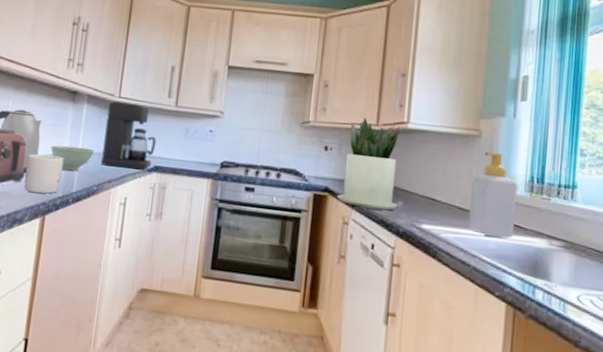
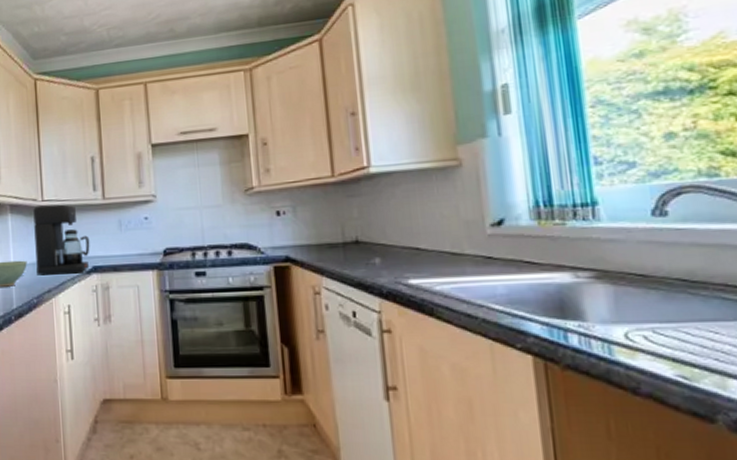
planter: present [336,117,400,211] -> none [301,170,376,273]
soap bottle: present [468,152,518,238] -> none [460,181,527,281]

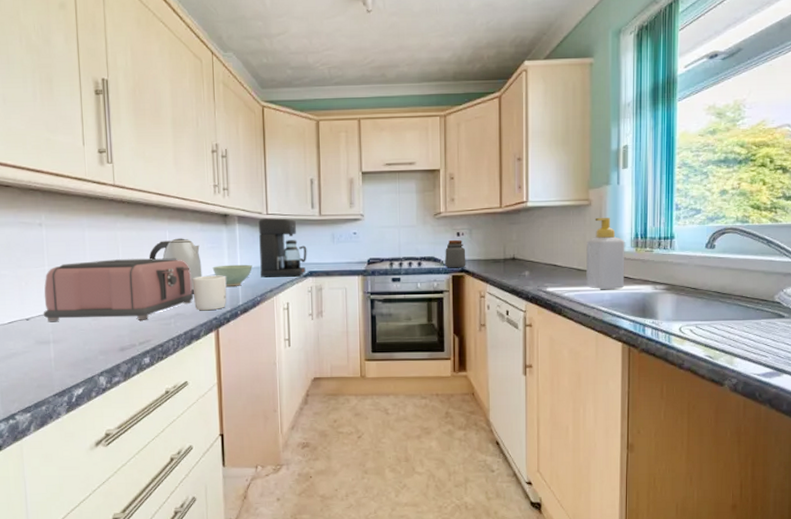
jar: none [262,220,292,258] -> present [444,239,466,268]
soap bottle: none [460,181,527,281] -> present [586,218,625,290]

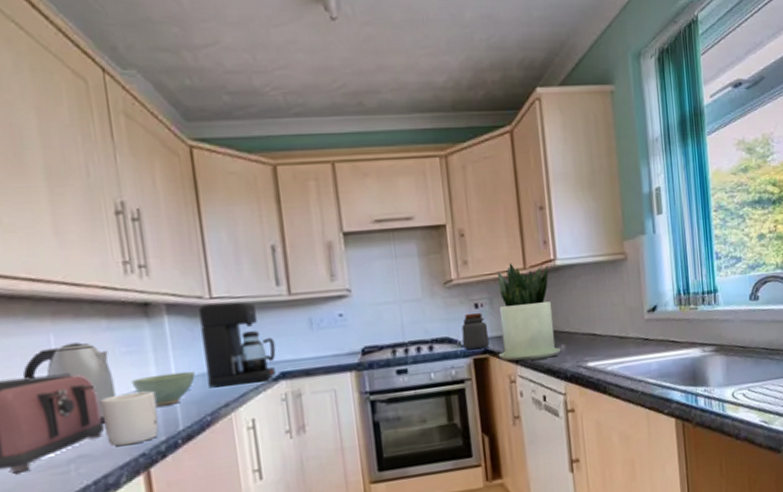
planter: none [472,202,526,281] -> present [496,263,562,362]
soap bottle: present [586,218,625,290] -> none [626,273,672,359]

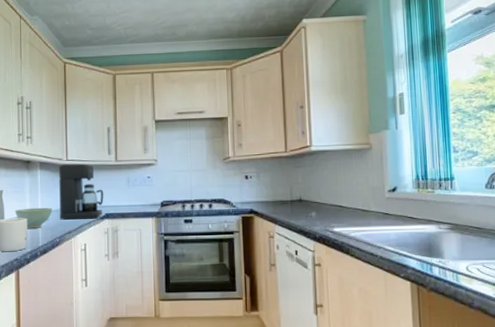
jar: present [461,312,490,351] -> none [234,182,255,210]
planter: present [496,263,562,362] -> none [261,147,313,222]

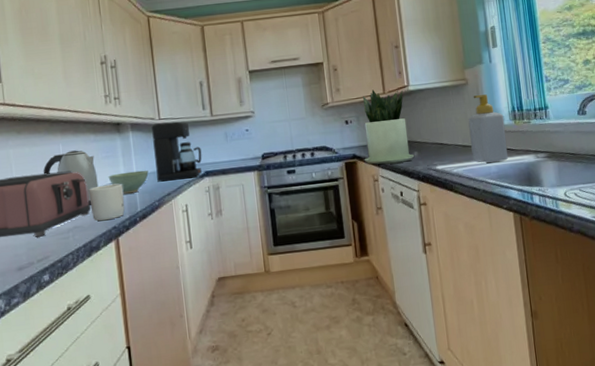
planter: none [261,147,313,222] -> present [362,89,415,165]
soap bottle: none [369,160,409,230] -> present [468,94,509,164]

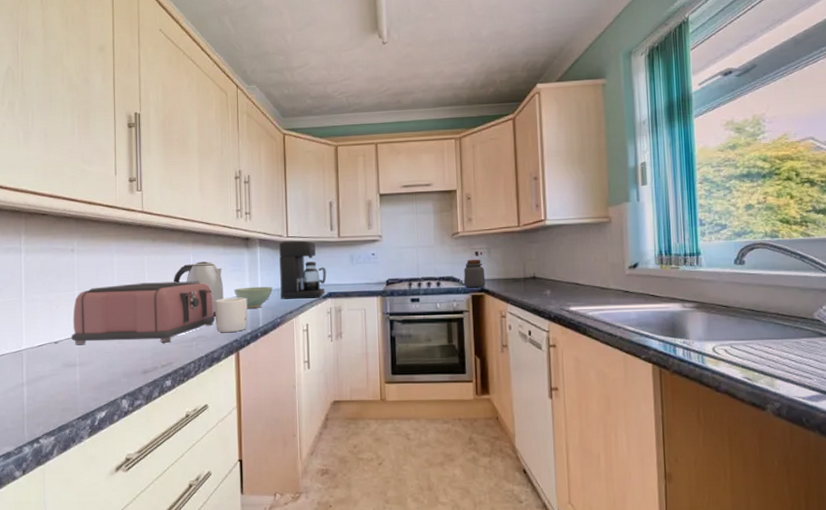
jar: none [335,127,357,156] -> present [463,259,486,288]
planter: present [362,89,415,165] -> none [492,221,547,301]
soap bottle: present [468,94,509,164] -> none [608,235,651,309]

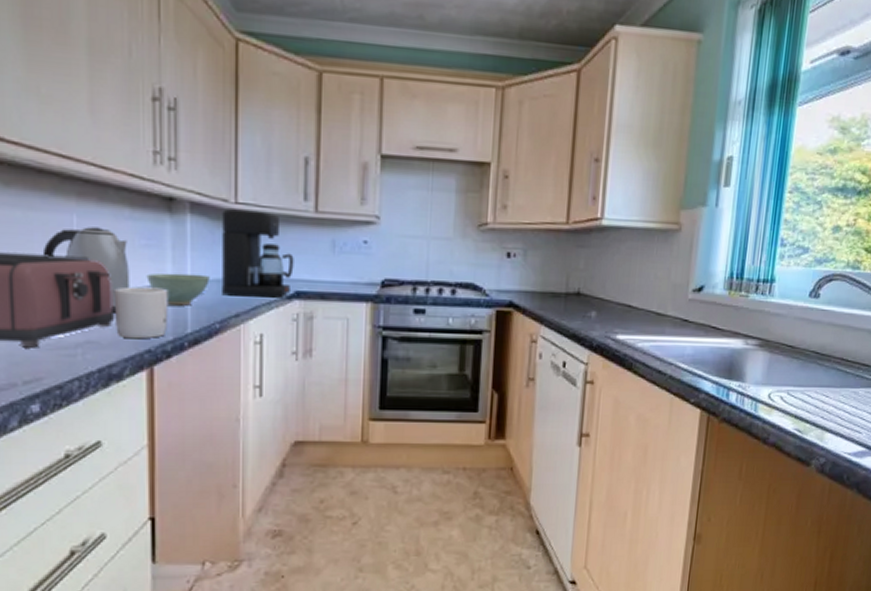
jar: present [463,259,486,288] -> none [487,261,517,302]

